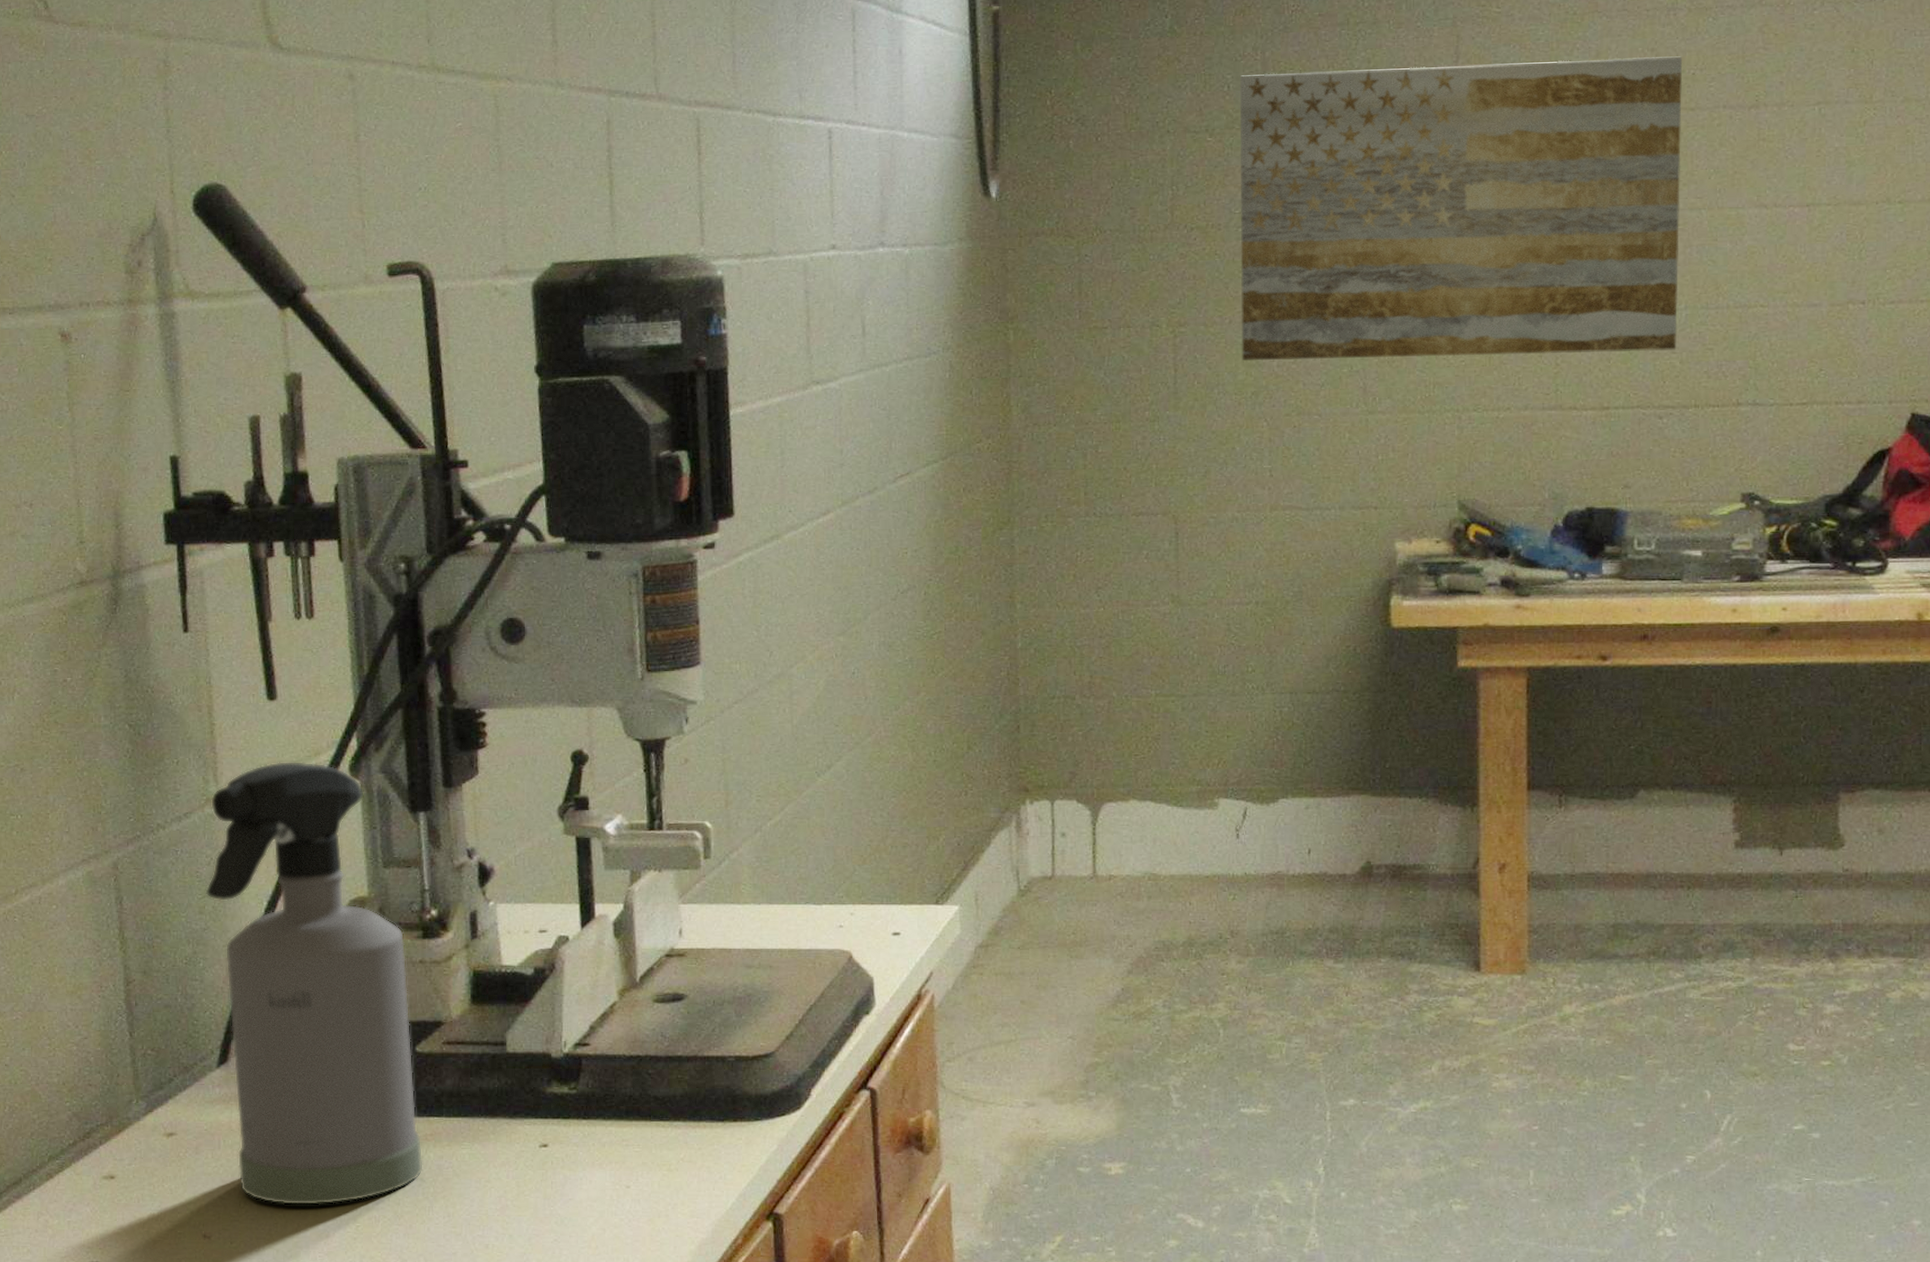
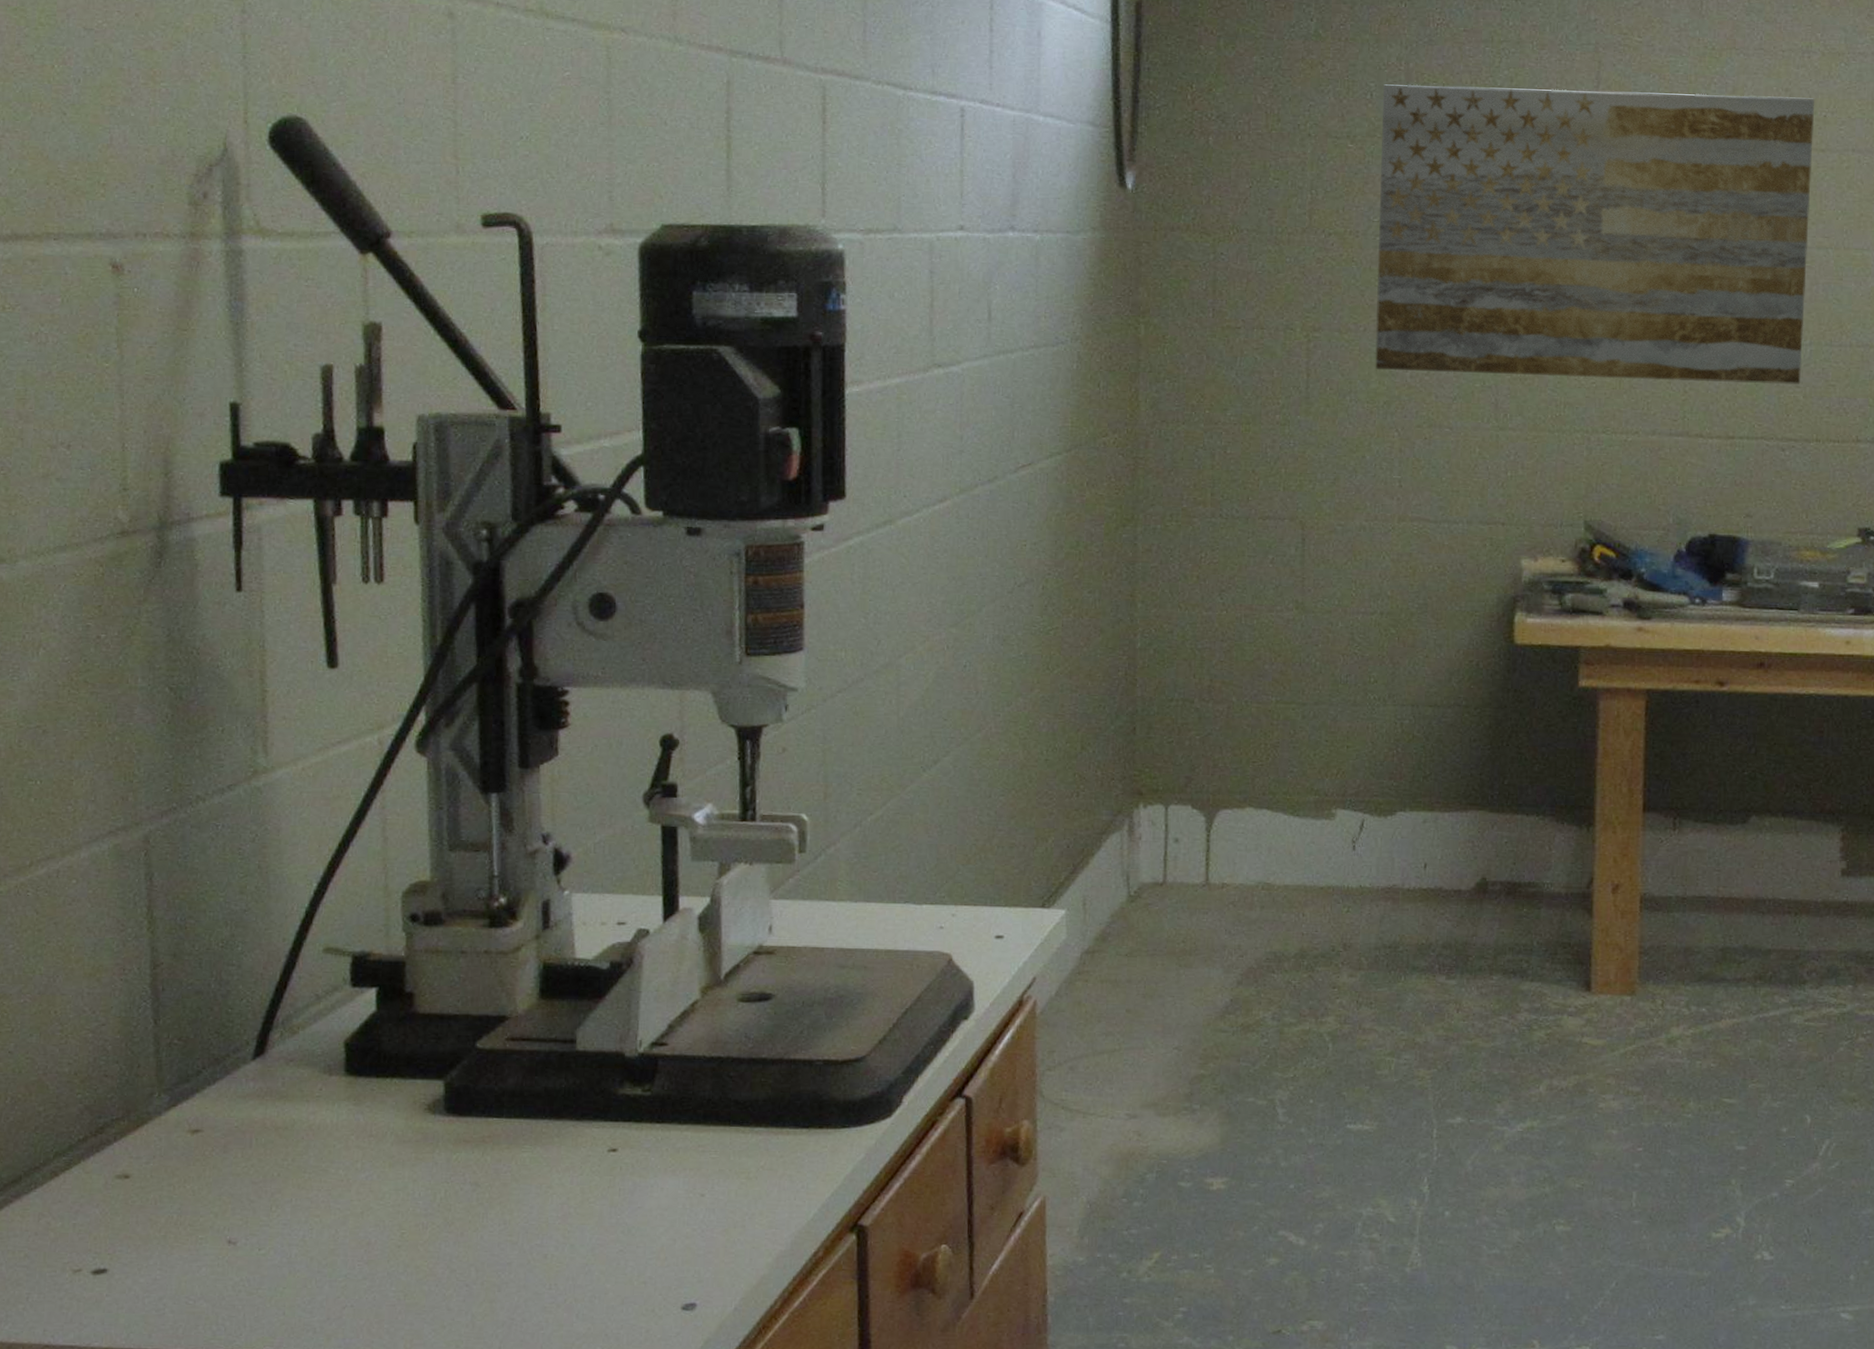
spray bottle: present [205,761,423,1206] -> none [248,733,479,1211]

